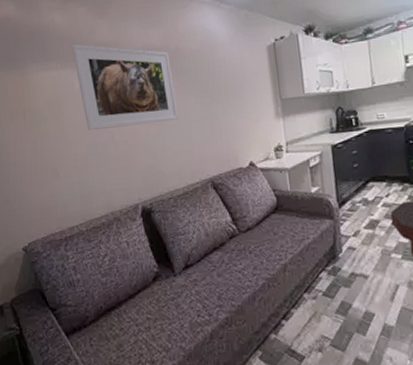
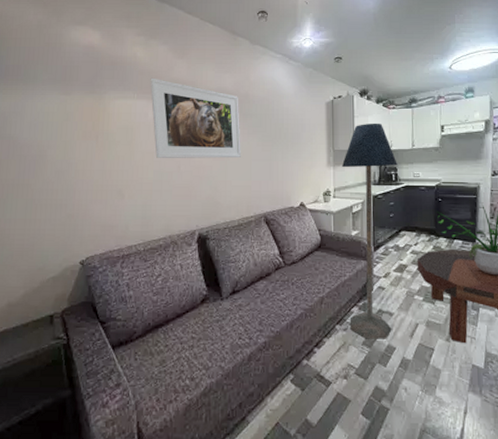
floor lamp: none [291,61,369,307] -> present [341,123,397,339]

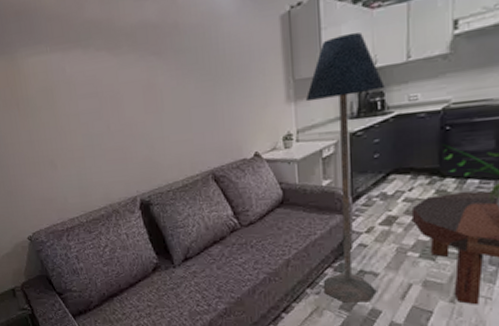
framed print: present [150,77,241,159] -> none [60,22,177,120]

